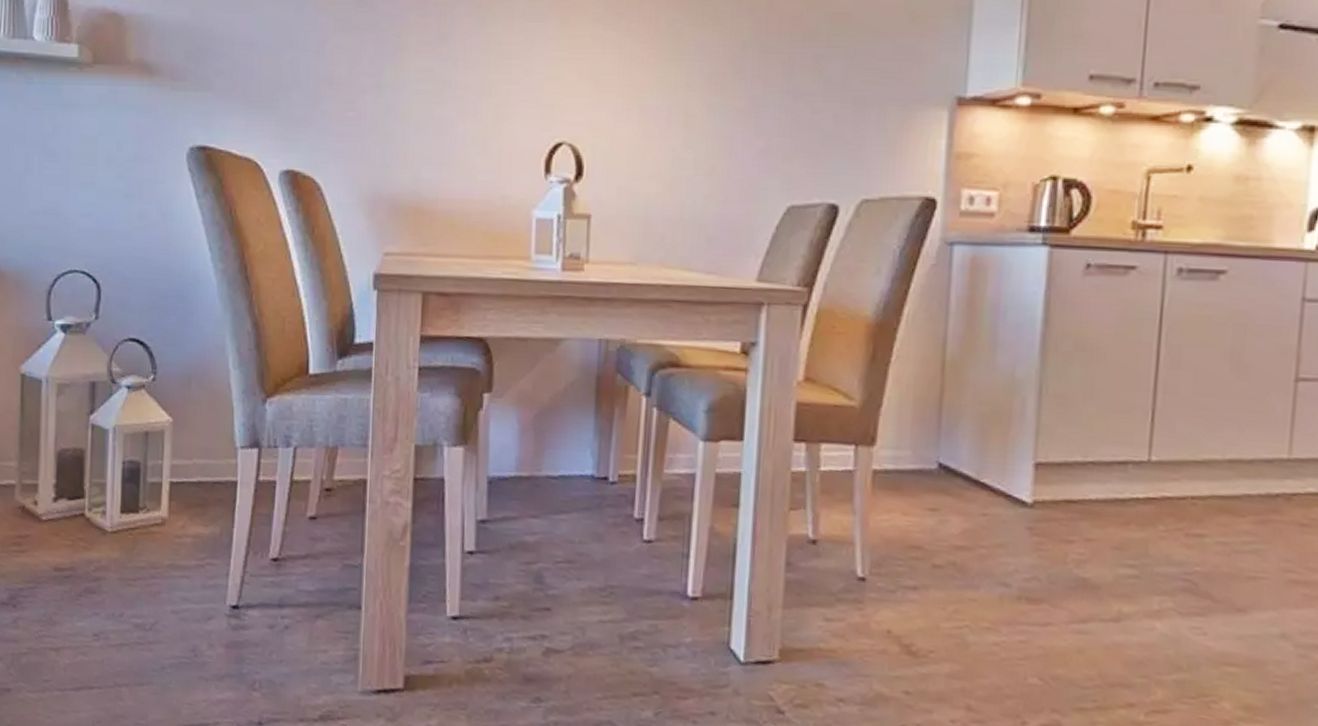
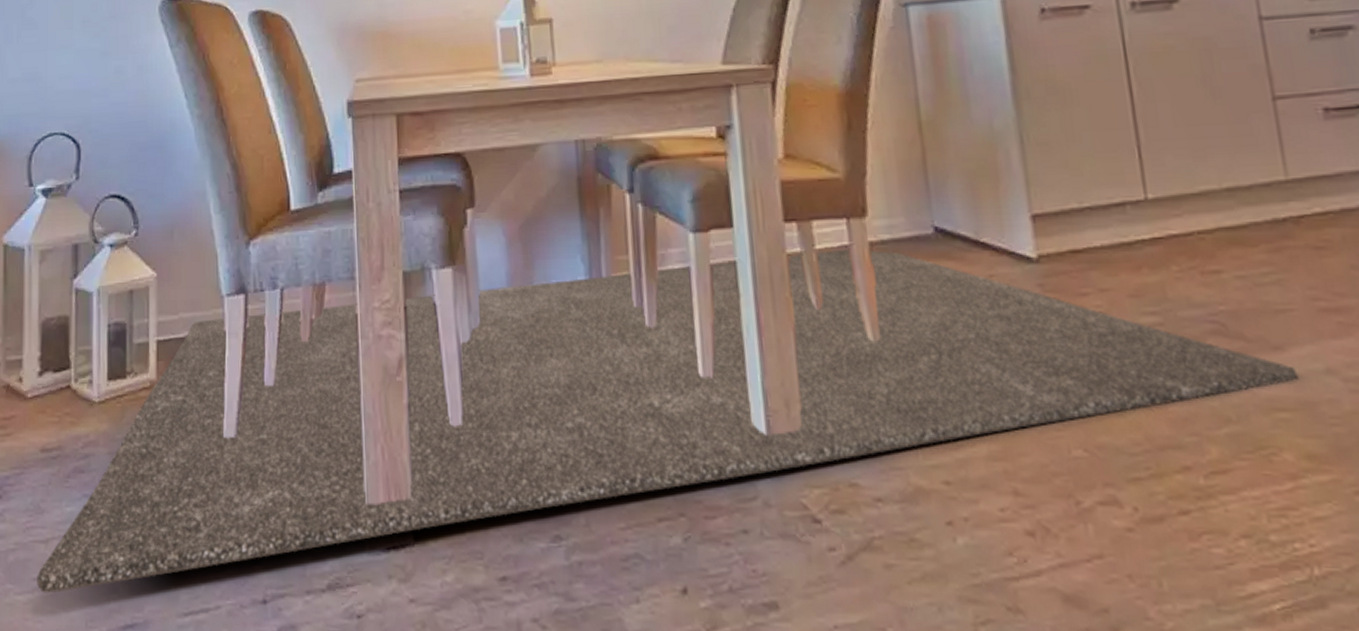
rug: none [48,467,1254,695] -> present [37,250,1299,593]

